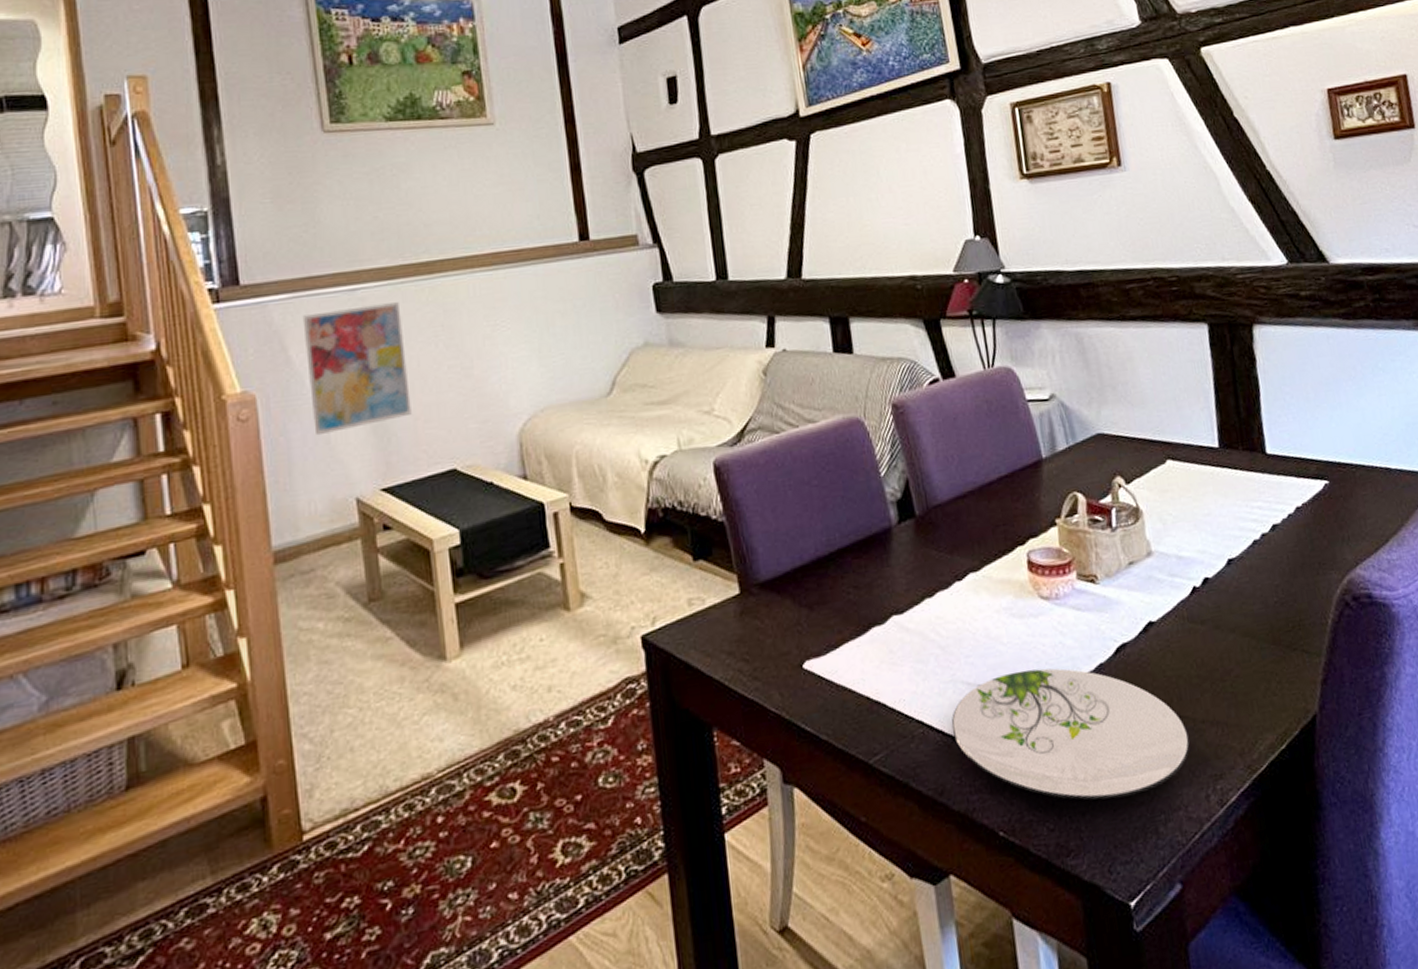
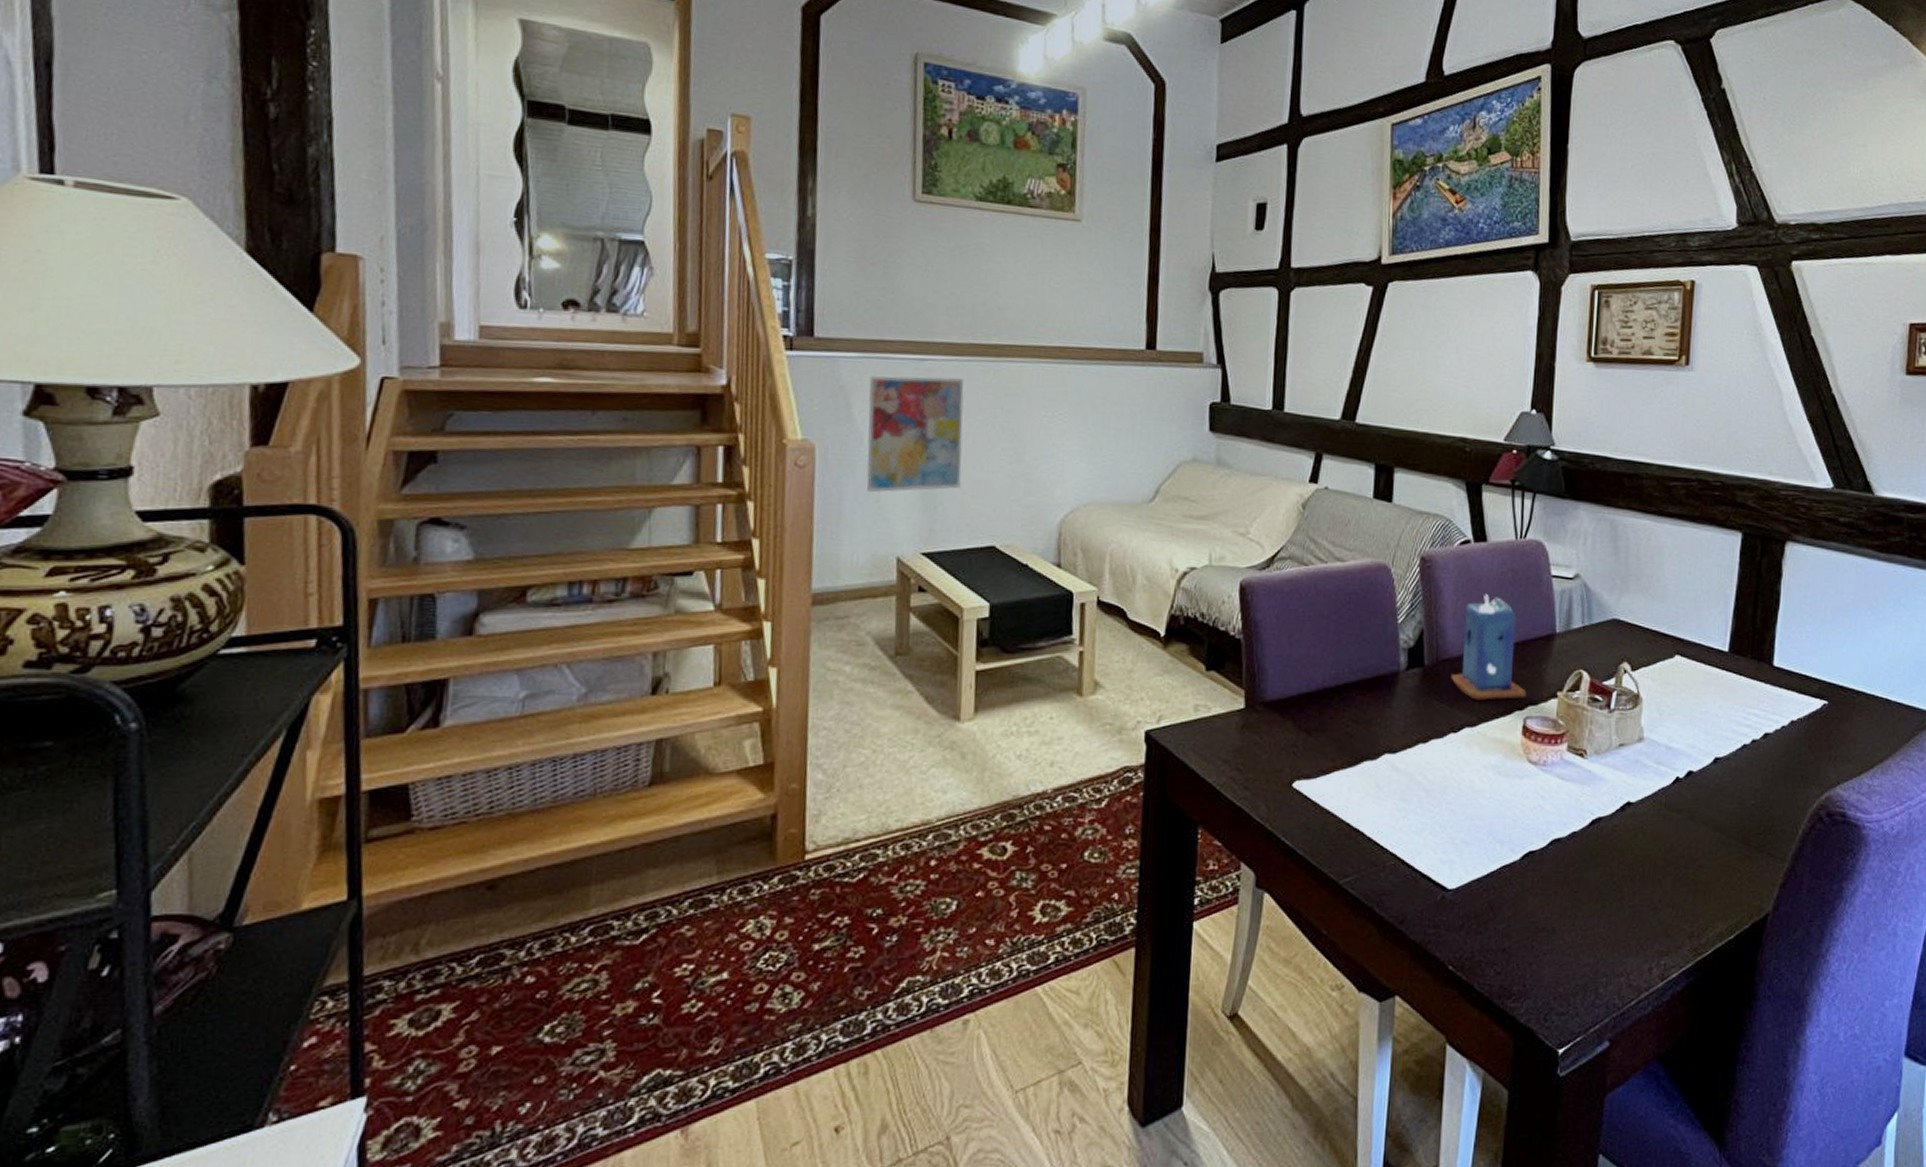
candle: none [944,430,1026,543] -> present [1451,593,1527,700]
plate: present [951,668,1190,800] -> none [1422,825,1644,955]

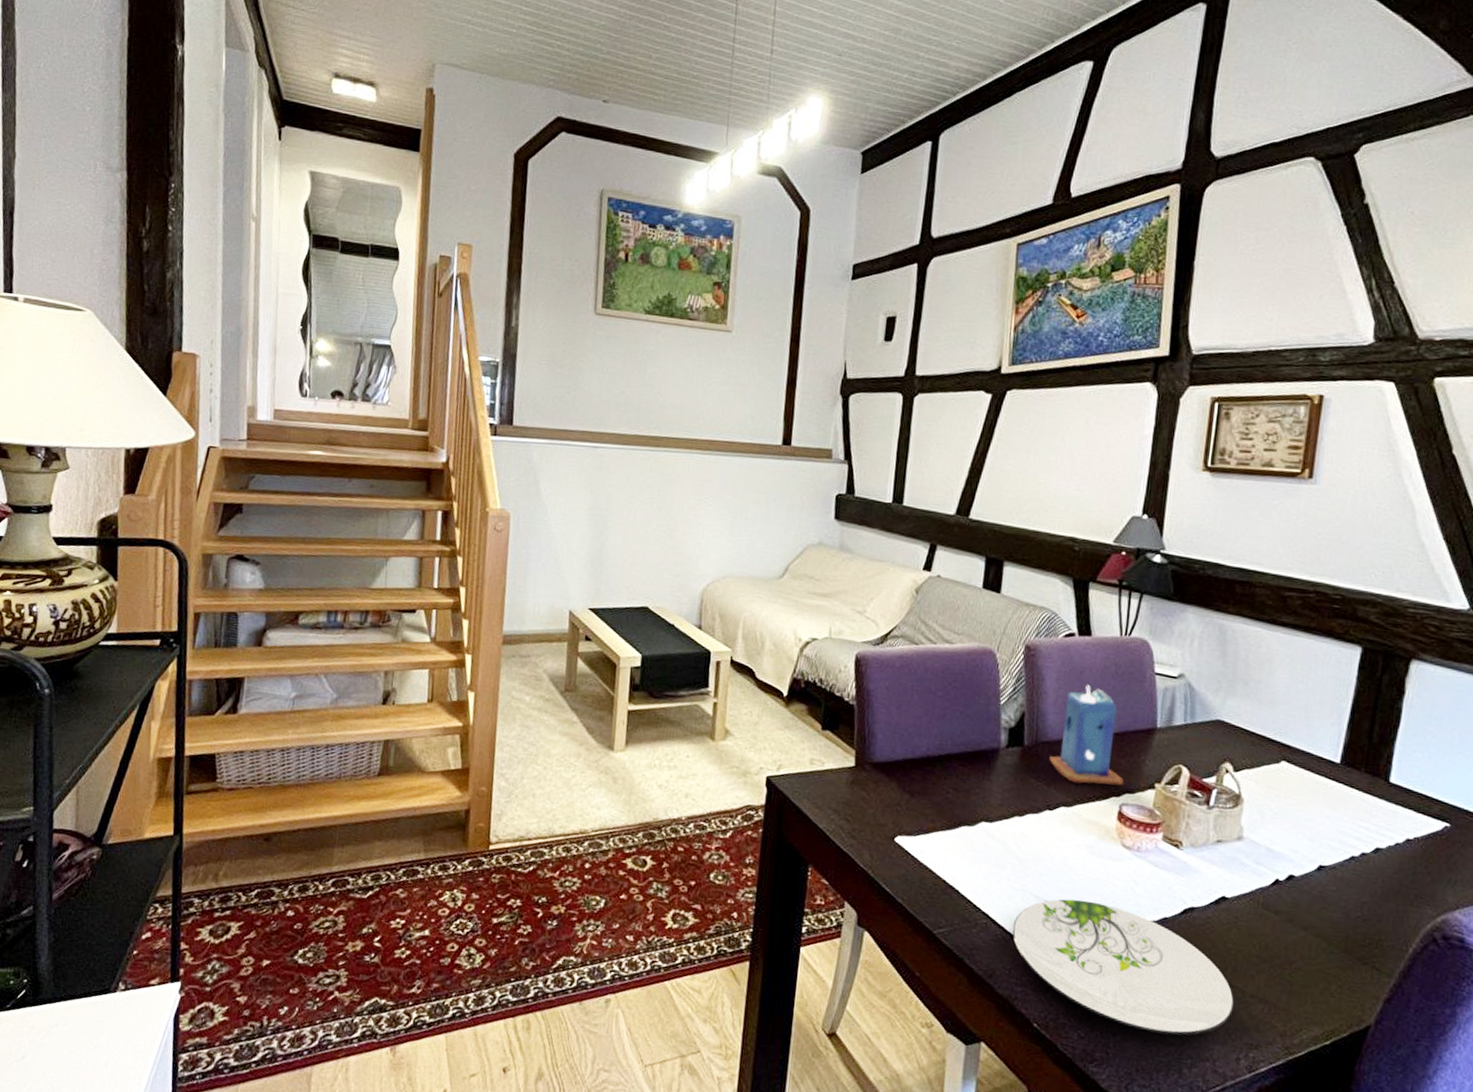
wall art: present [866,376,964,493] -> none [548,459,629,557]
plate: none [1422,825,1644,955] -> present [1012,899,1234,1035]

